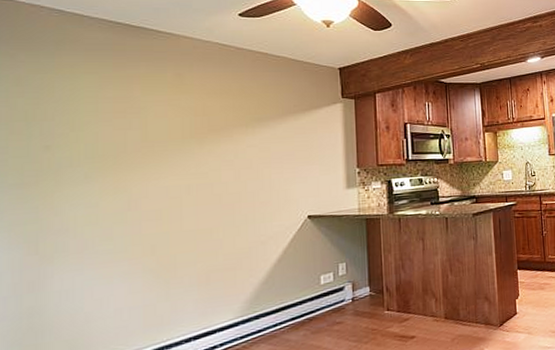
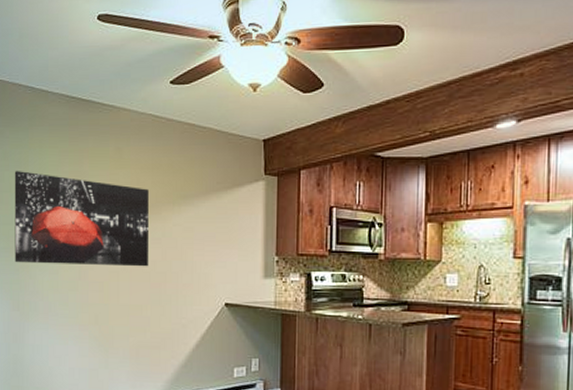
wall art: none [31,98,218,200] -> present [14,171,149,267]

